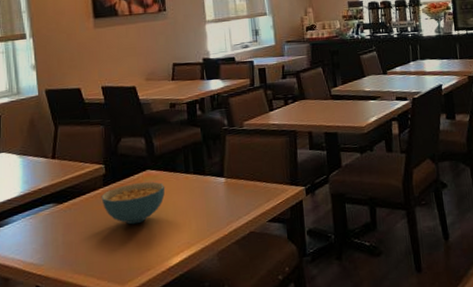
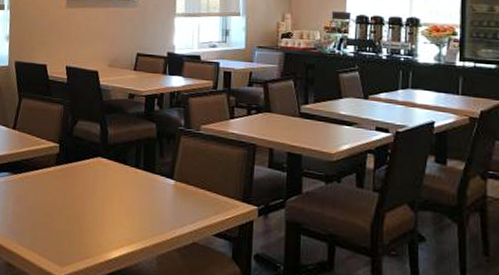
cereal bowl: present [101,182,165,225] -> none [52,168,114,209]

